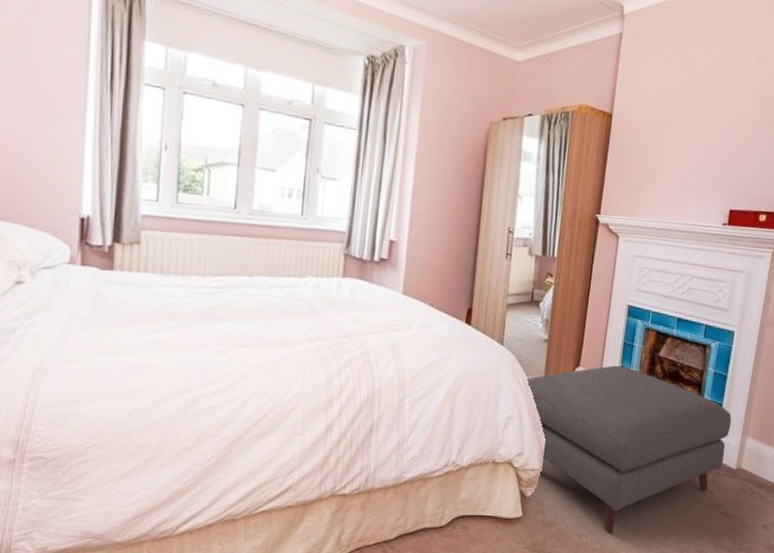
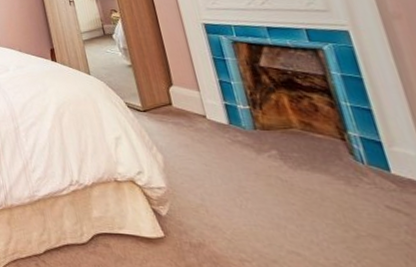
ottoman: present [526,365,732,533] -> none [122,80,410,260]

